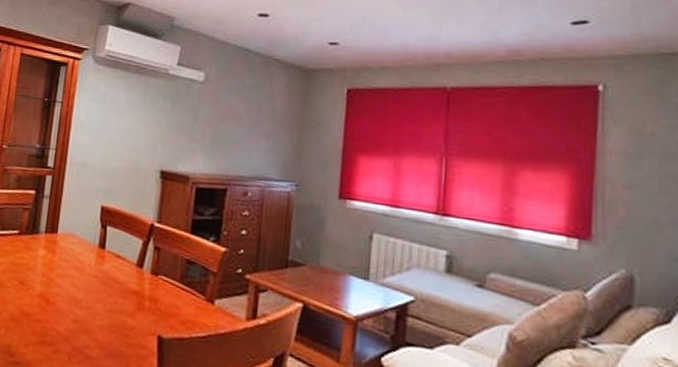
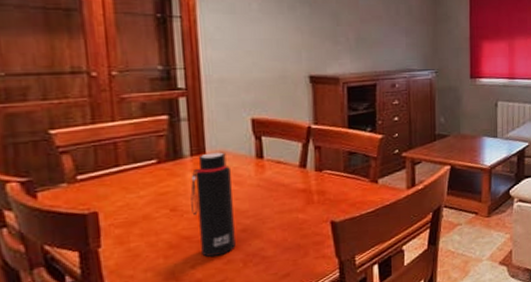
water bottle: none [35,233,75,342] -> present [190,152,236,257]

